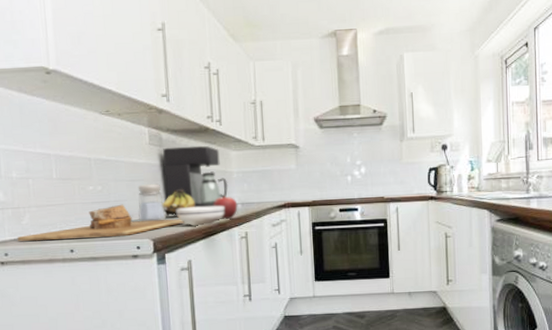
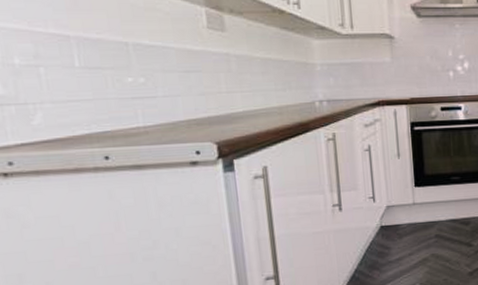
cutting board: present [17,204,186,241] -> none [25,100,258,146]
salt shaker: present [137,184,166,222] -> none [194,76,233,122]
coffee maker: present [163,145,228,208] -> none [226,32,311,105]
fruit: present [163,189,196,217] -> none [228,83,271,117]
bowl: present [176,205,225,227] -> none [245,103,308,128]
fruit: present [214,195,238,220] -> none [293,90,323,120]

